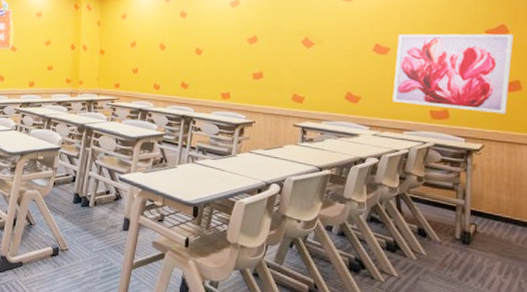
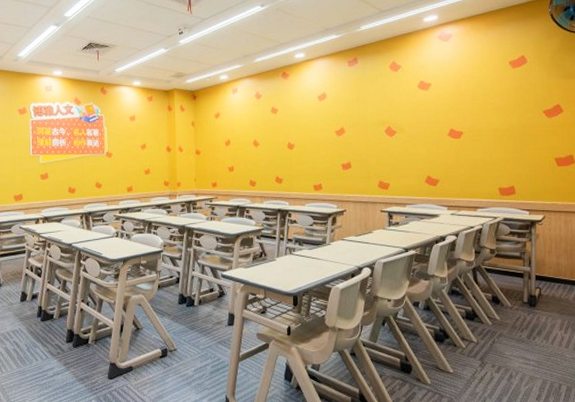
wall art: present [392,33,513,115] -> none [466,113,567,187]

